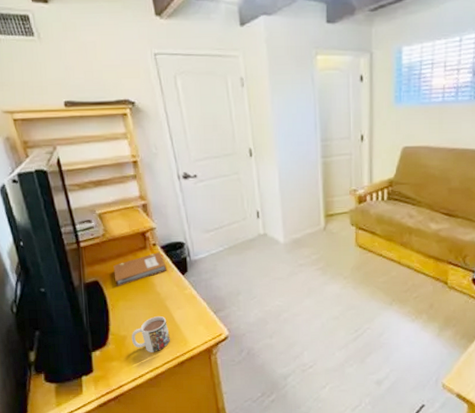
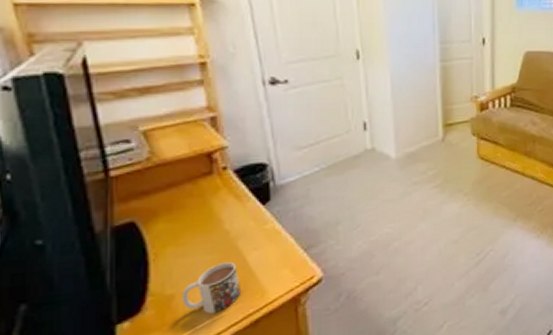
notebook: present [113,252,168,286] -> none [160,178,242,227]

